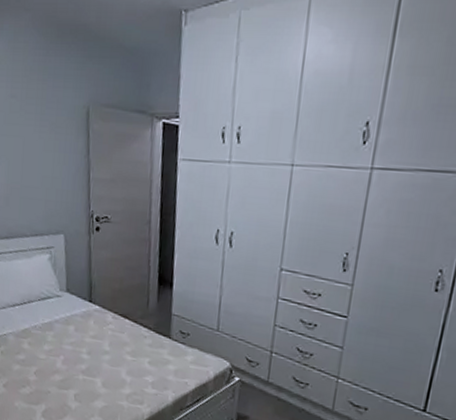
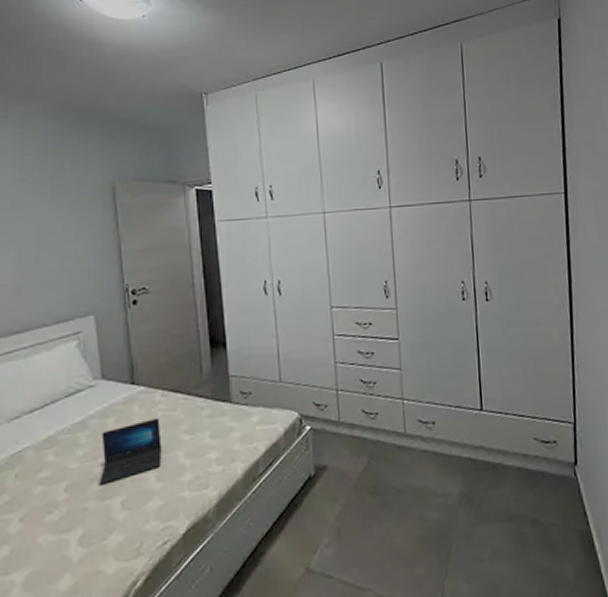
laptop: none [59,335,110,378] -> present [99,417,162,485]

